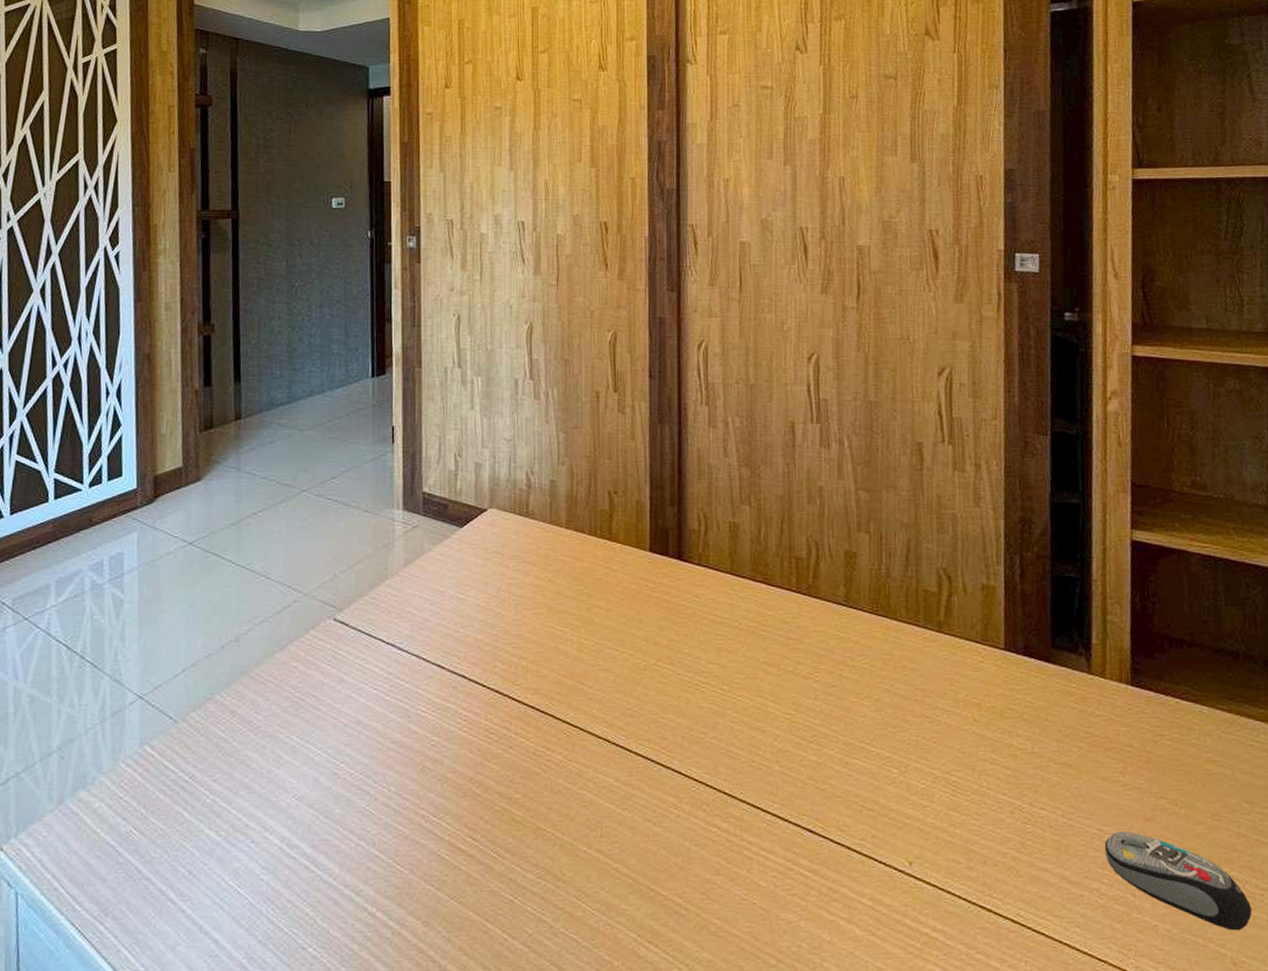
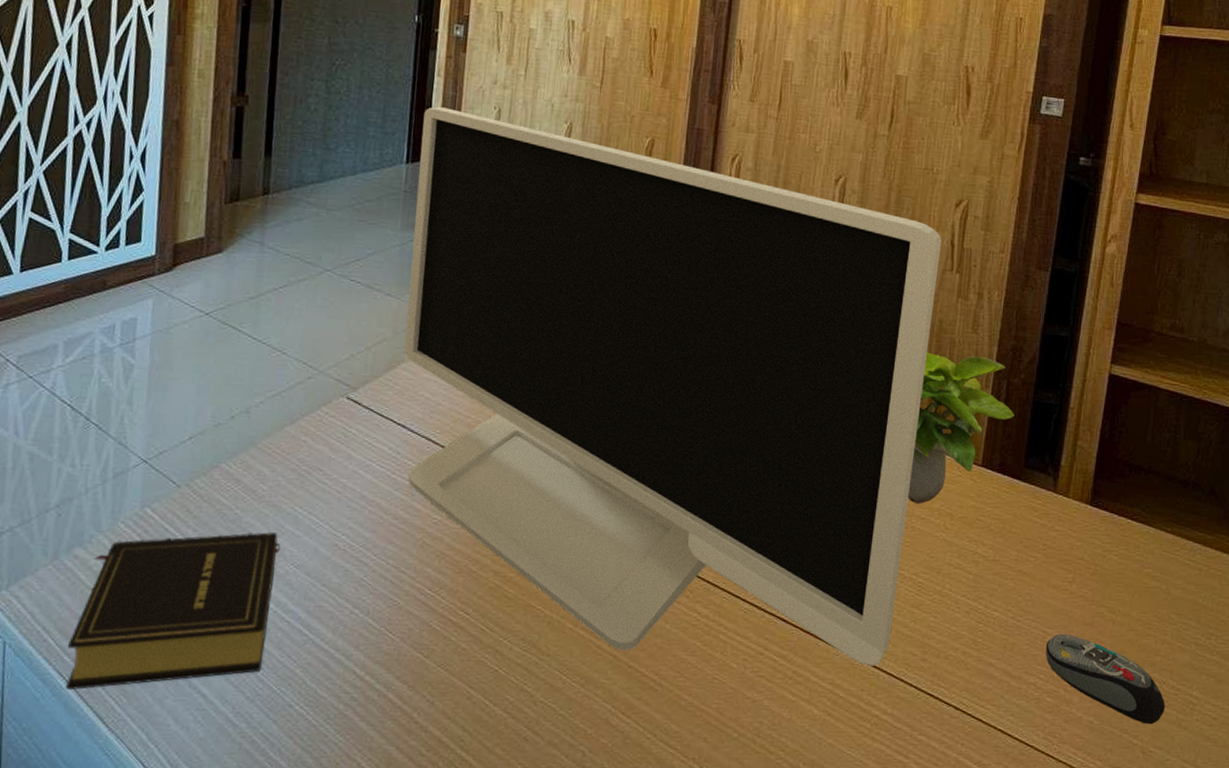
book: none [77,764,281,940] -> present [65,532,281,690]
monitor: none [384,319,930,878] -> present [404,107,942,666]
potted plant: none [927,530,1033,694] -> present [907,352,1015,504]

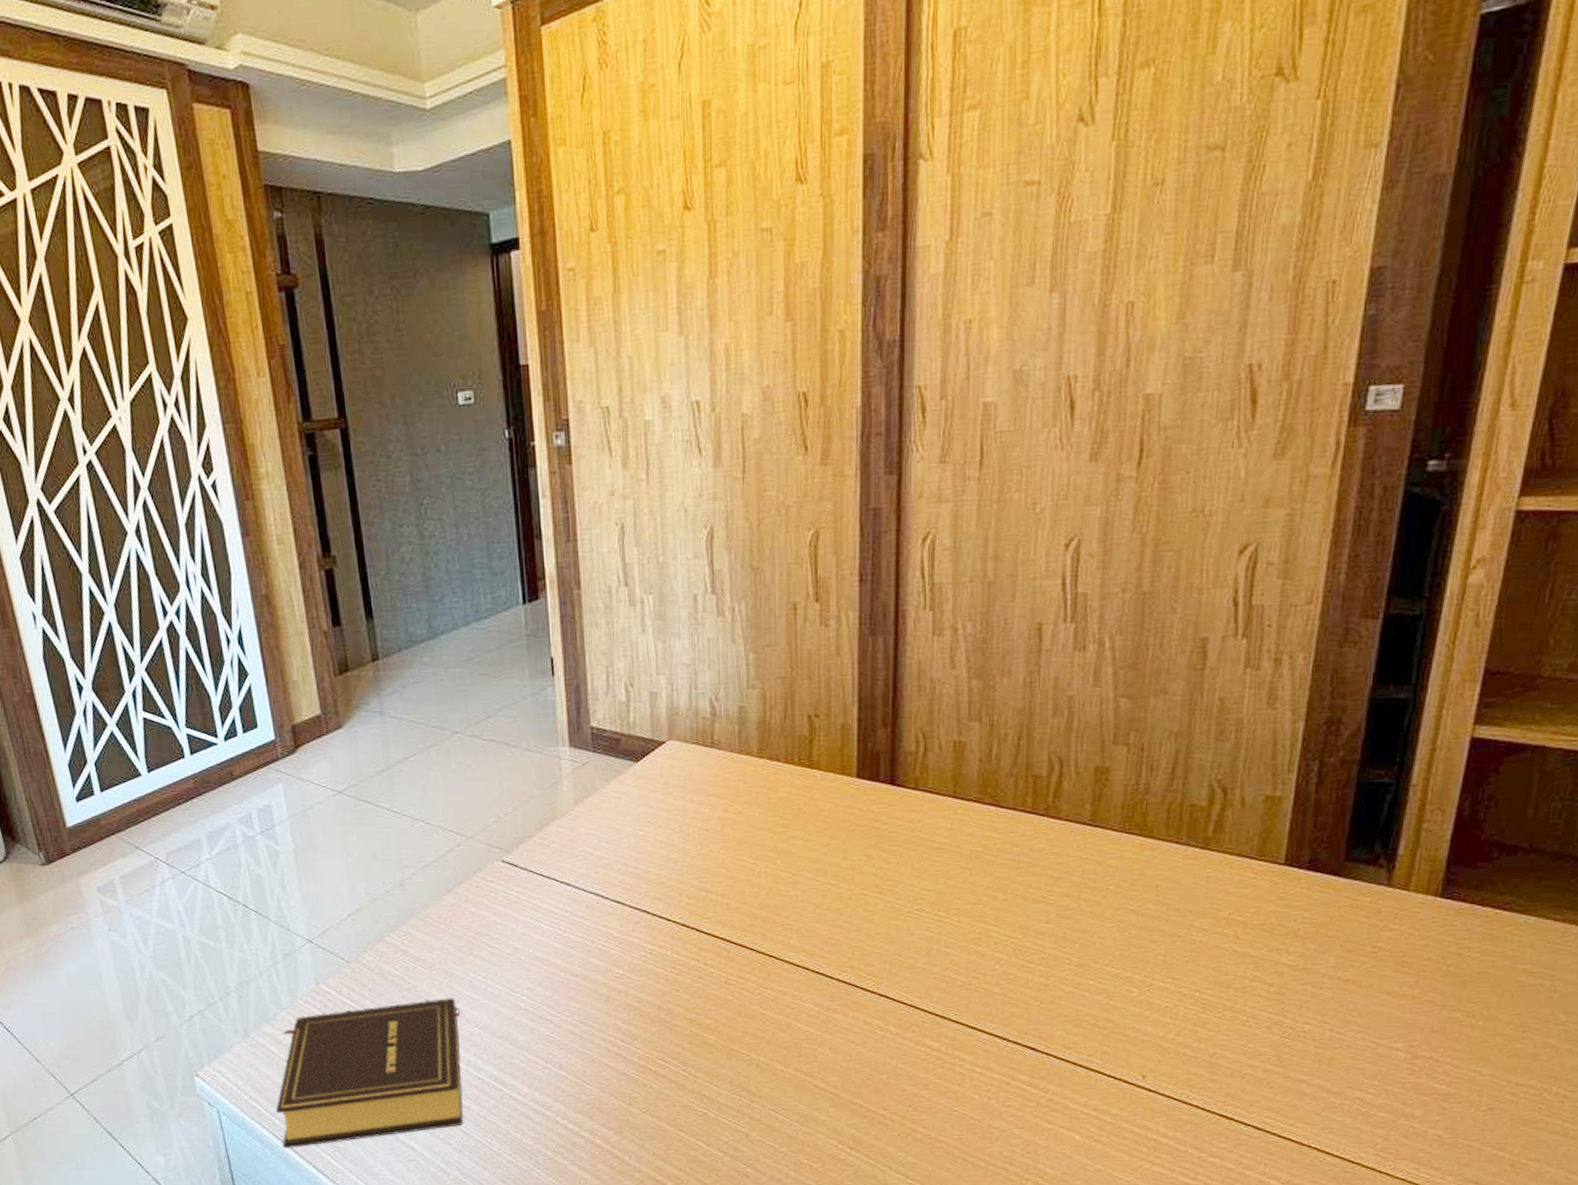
monitor: present [404,107,942,666] -> none [534,533,1221,1090]
potted plant: present [907,352,1015,504] -> none [1184,736,1330,914]
computer mouse: present [1045,634,1166,725] -> none [1376,1044,1547,1136]

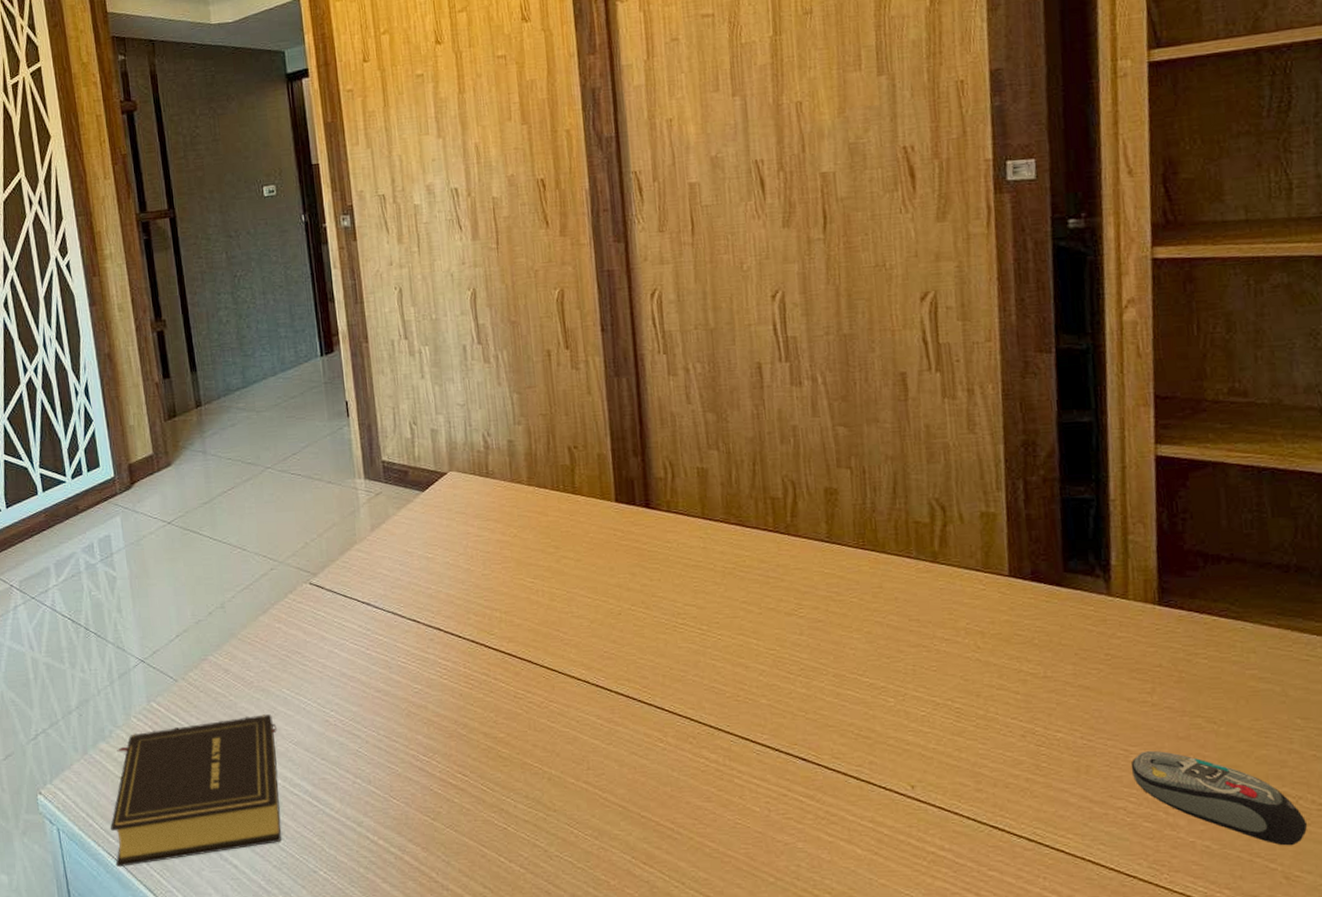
computer mouse: none [1376,1044,1547,1136] -> present [1130,751,1308,846]

